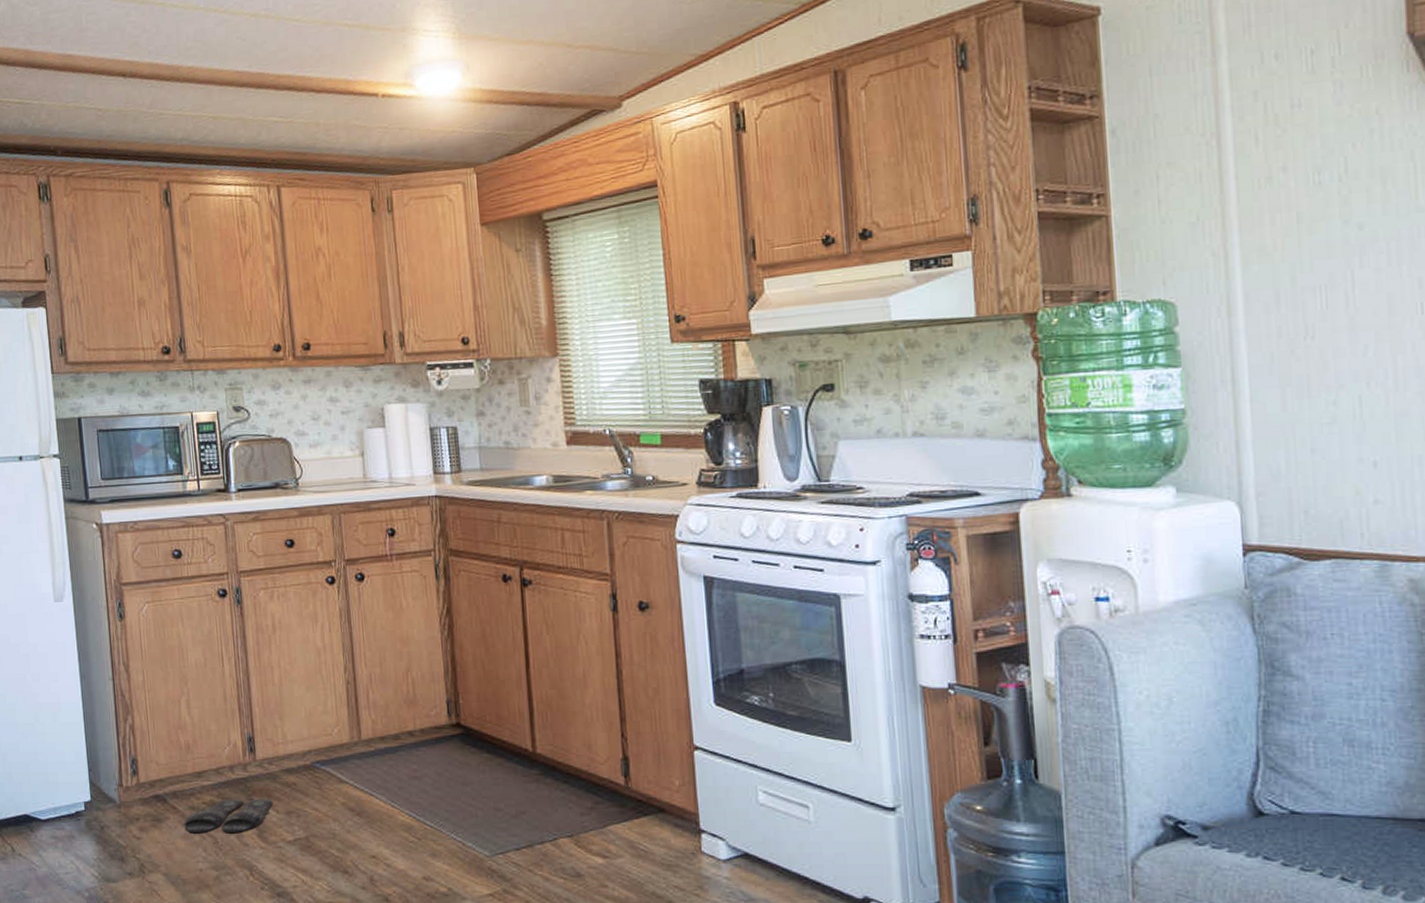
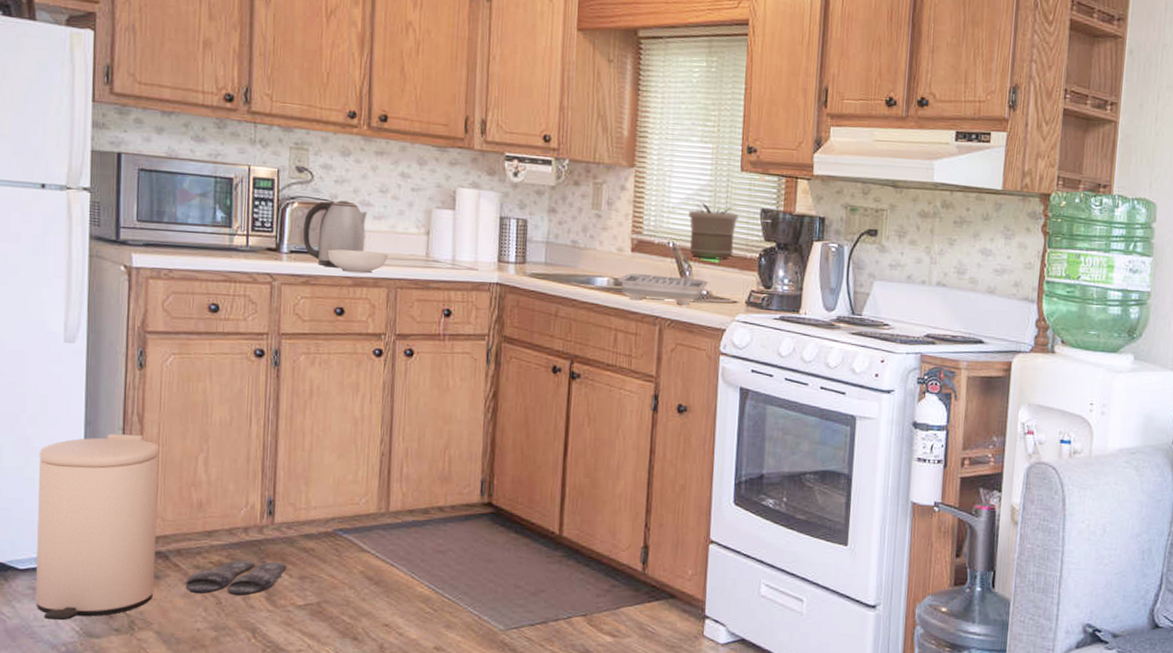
pedal bin: none [45,683,158,867] -> present [35,434,160,621]
kettle: none [246,433,306,501] -> present [303,200,367,268]
bowl: none [271,480,329,504] -> present [327,249,389,274]
dish rack: none [556,464,652,497] -> present [617,273,708,306]
planter: none [621,380,678,442] -> present [688,201,741,259]

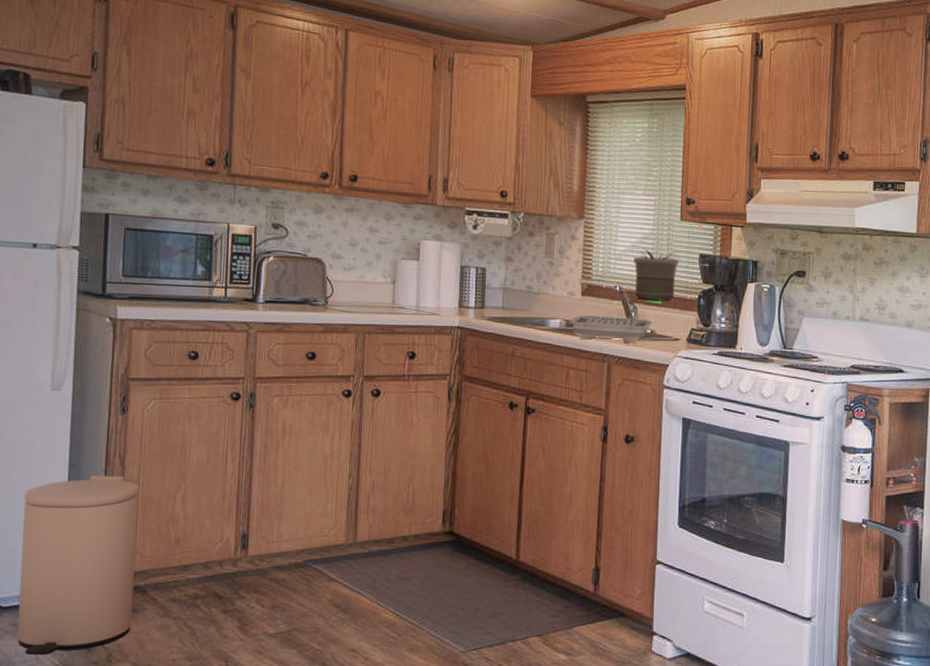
slippers: present [185,560,287,595] -> none [162,592,259,626]
kettle: present [303,200,367,268] -> none [278,254,337,316]
bowl: present [327,249,389,274] -> none [300,298,358,321]

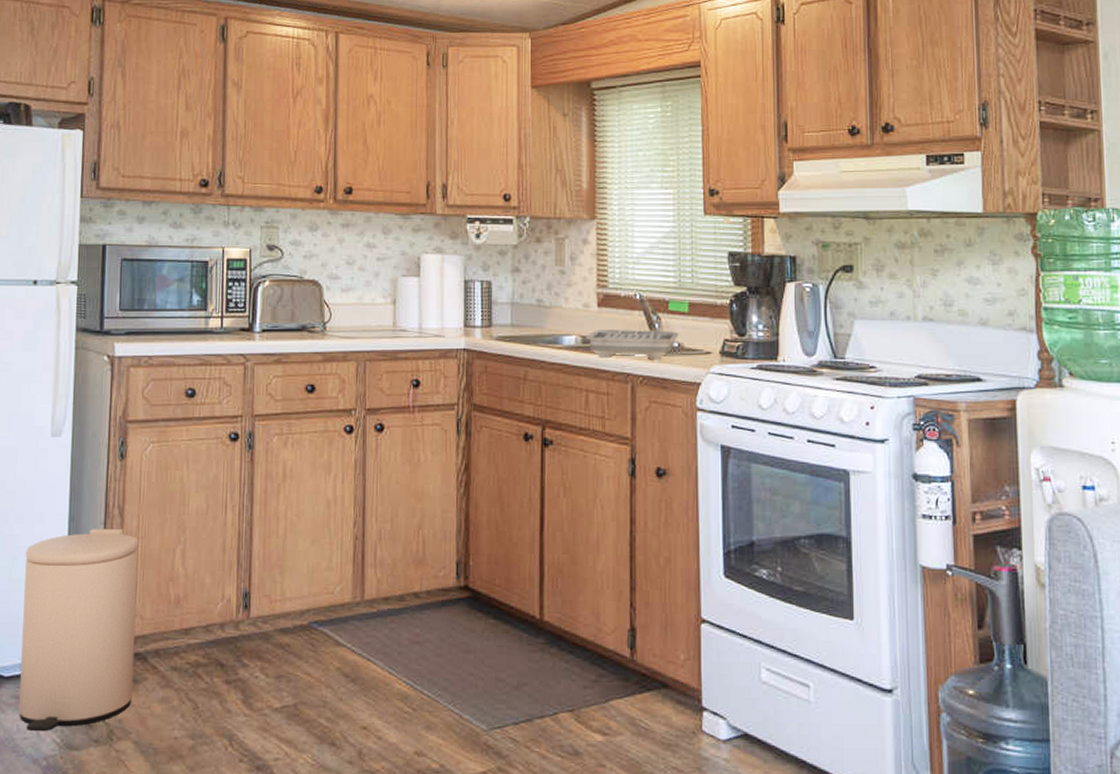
planter: present [633,248,681,301] -> none [654,249,708,308]

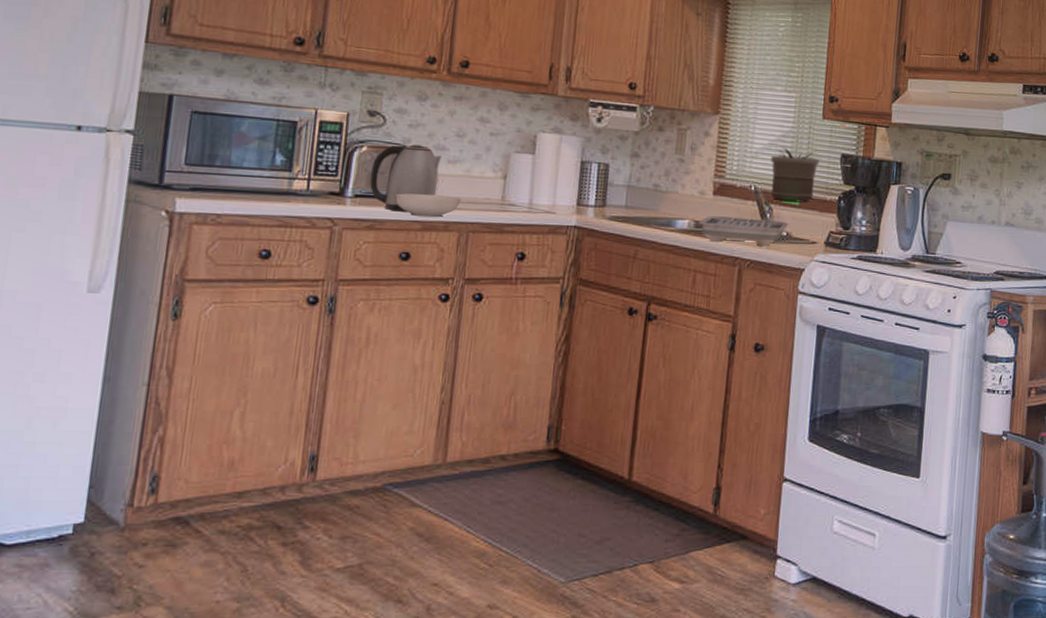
pedal bin: present [19,528,139,732] -> none [22,389,189,601]
kettle: none [274,276,335,344] -> present [370,144,441,212]
bowl: none [297,325,357,348] -> present [395,193,462,218]
planter: none [654,249,708,308] -> present [770,146,822,202]

